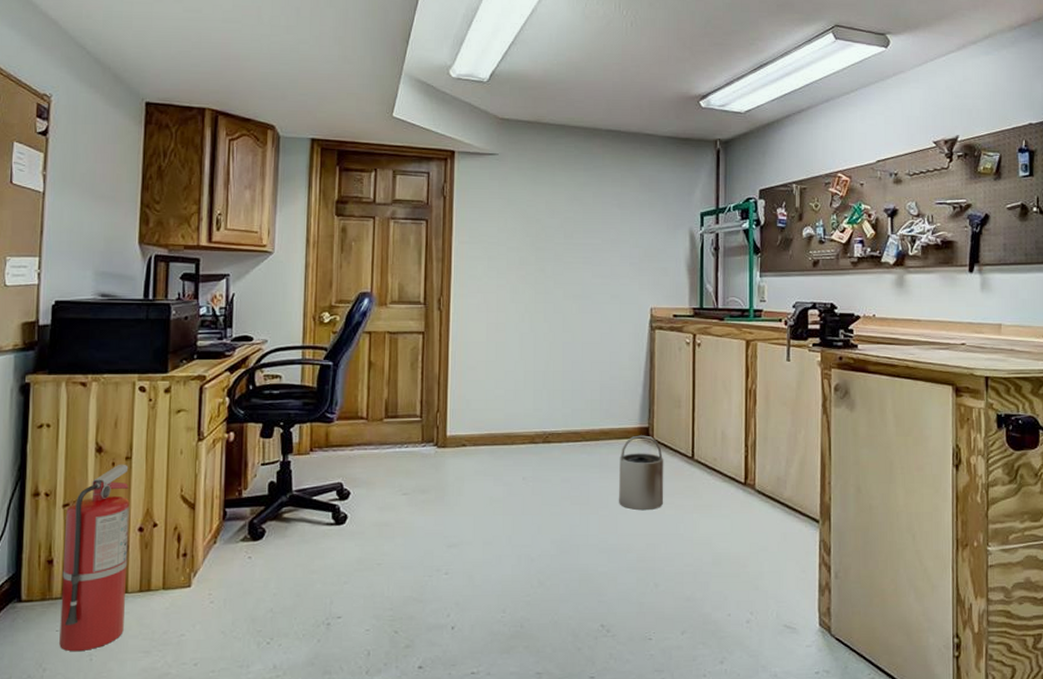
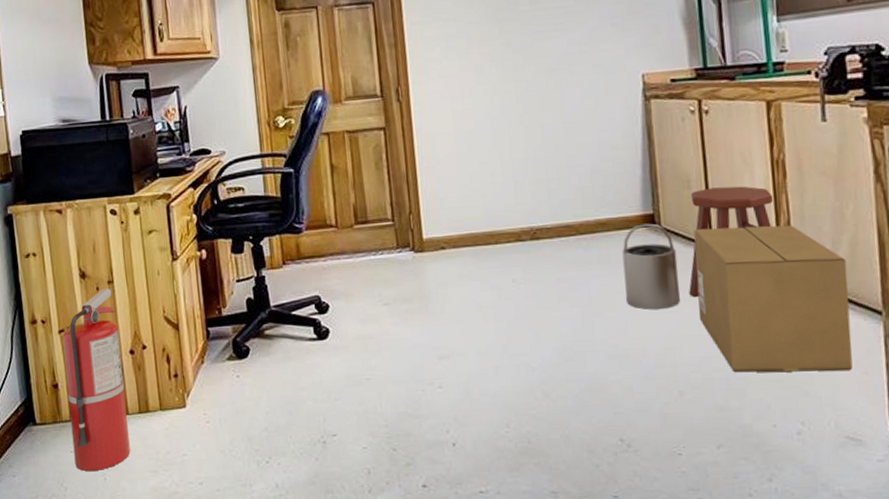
stool: none [671,409,745,501] -> present [689,186,774,297]
box: none [677,442,796,569] -> present [693,225,853,373]

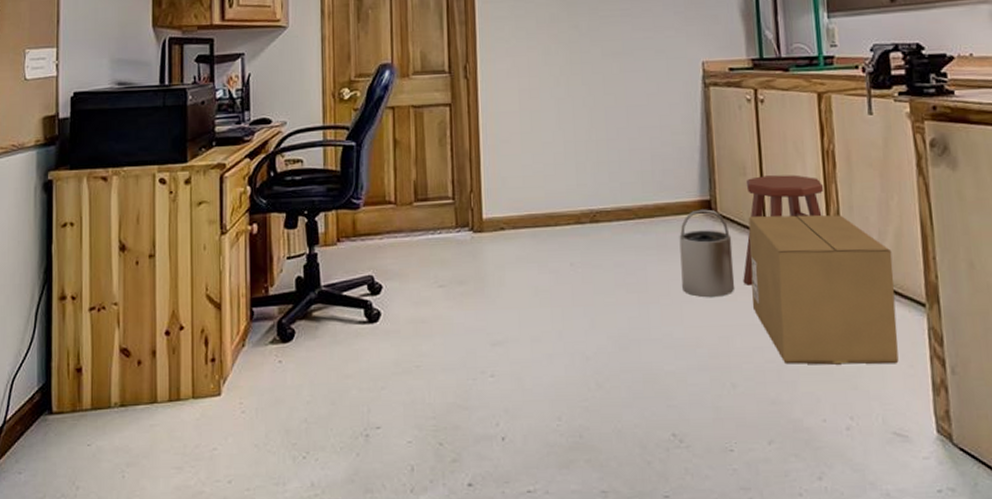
fire extinguisher: present [62,288,131,472] -> none [91,262,156,468]

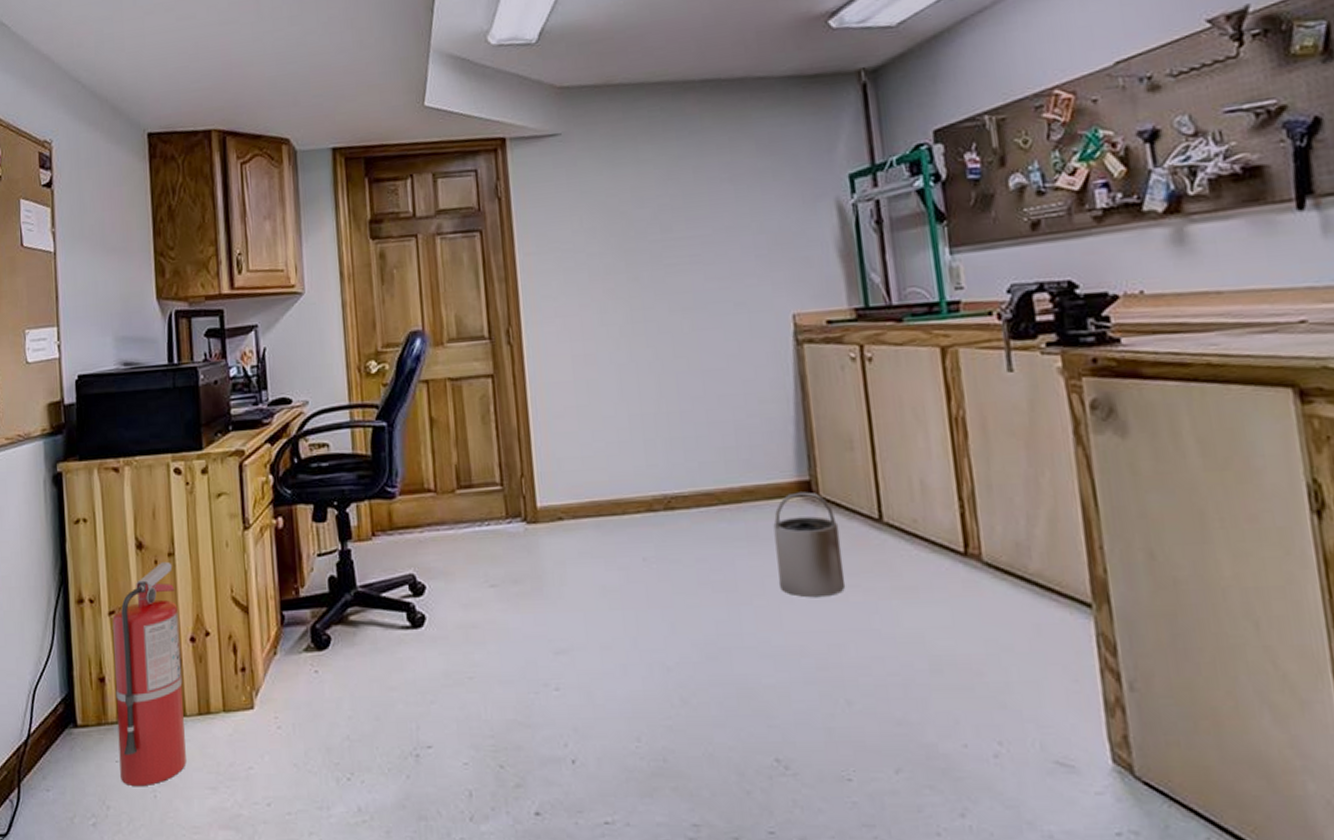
fire extinguisher: none [91,262,156,468] -> present [113,561,186,787]
stool: present [743,174,824,285] -> none [853,448,954,582]
box: present [748,215,899,365] -> none [858,496,1059,679]

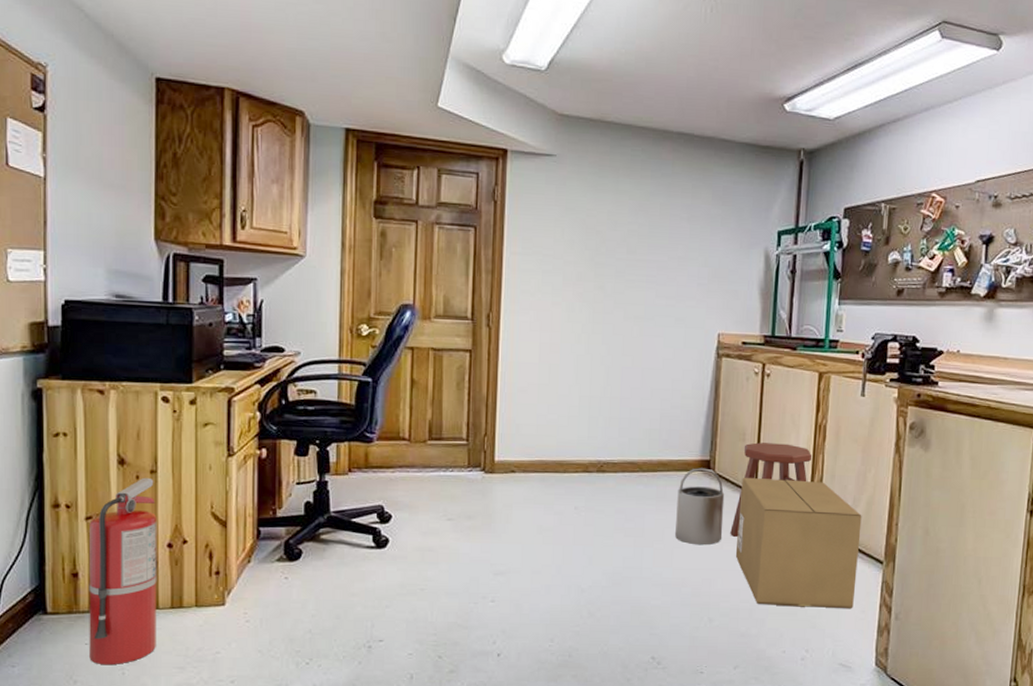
stool: none [853,448,954,582] -> present [730,442,812,537]
box: none [858,496,1059,679] -> present [735,477,862,609]

